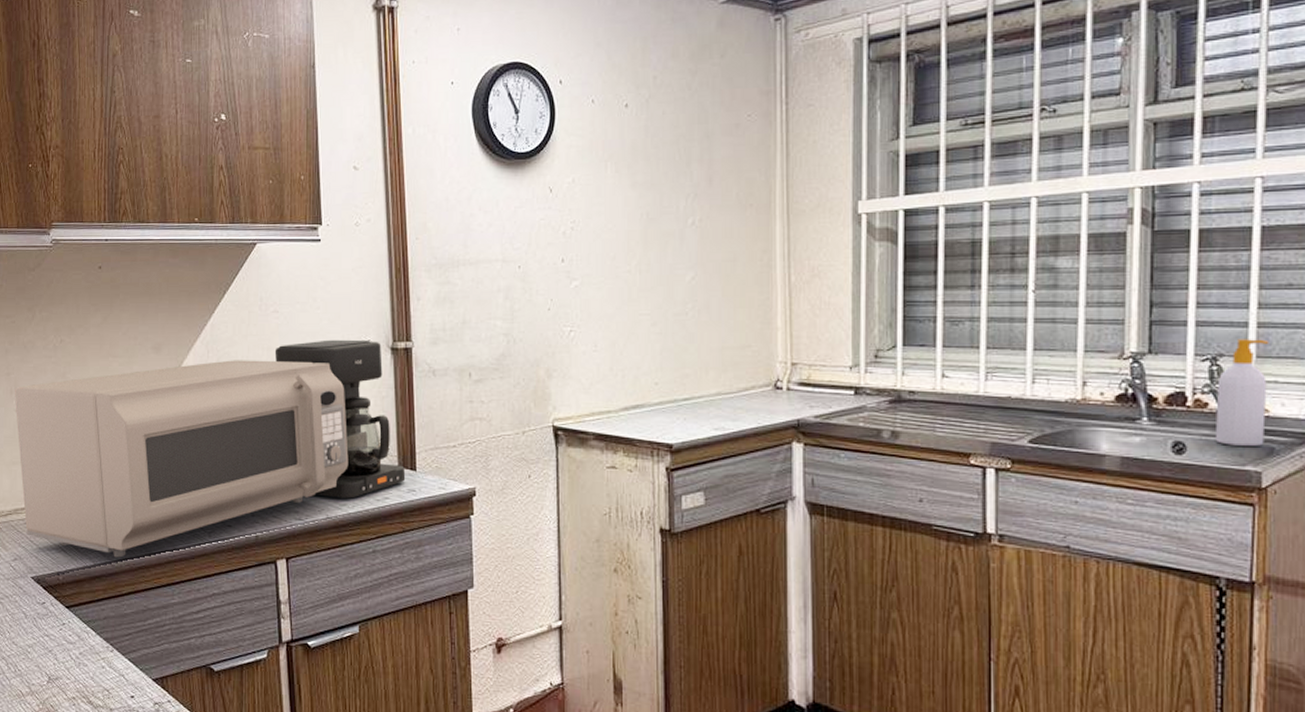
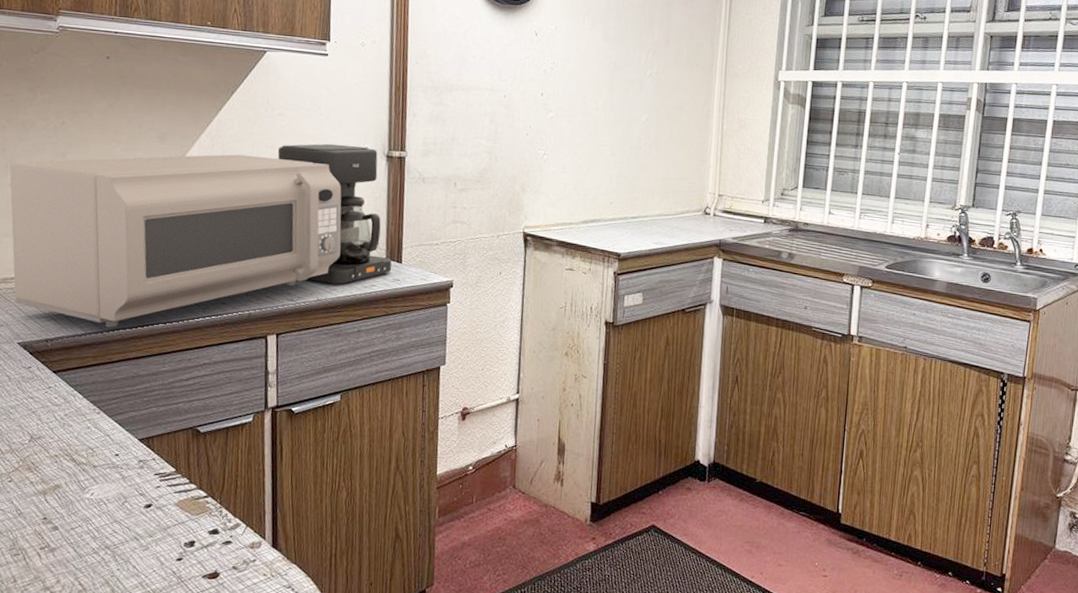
soap bottle: present [1215,339,1270,447] -> none [1009,201,1051,280]

